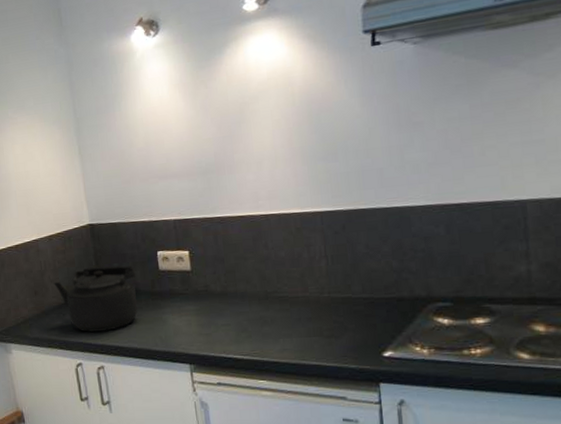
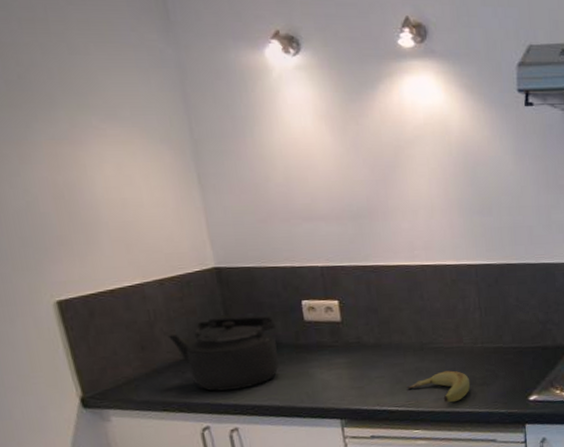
banana: none [252,320,317,353] -> present [407,370,471,402]

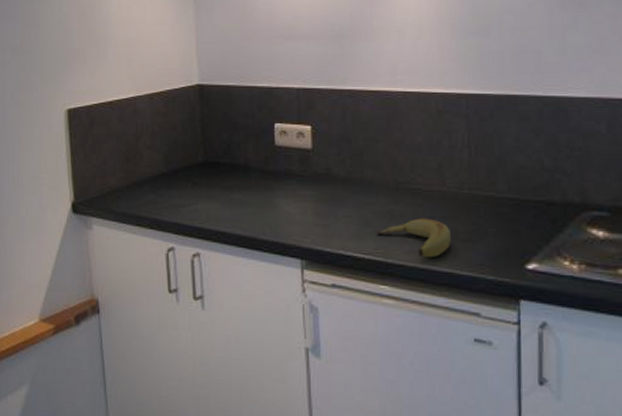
kettle: present [167,315,279,391] -> none [149,136,248,212]

